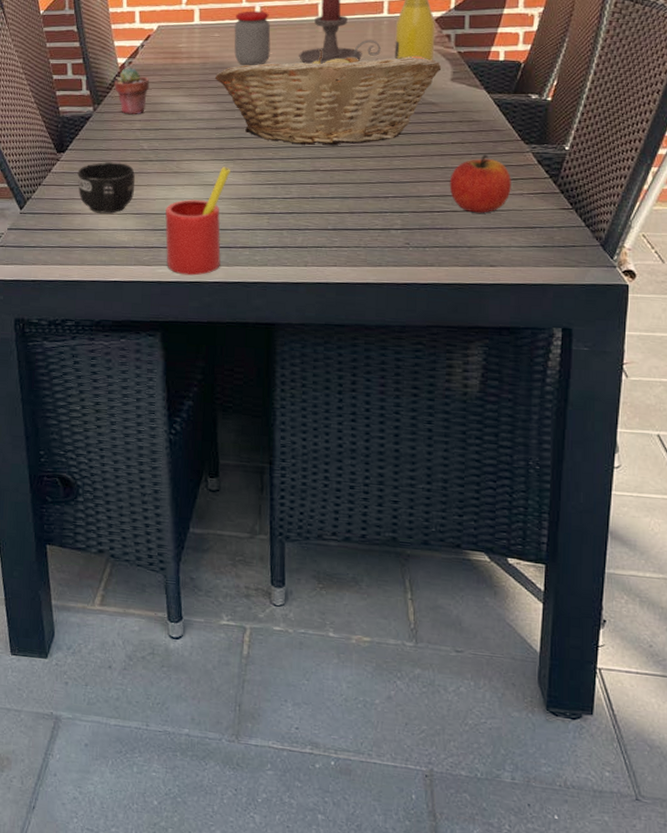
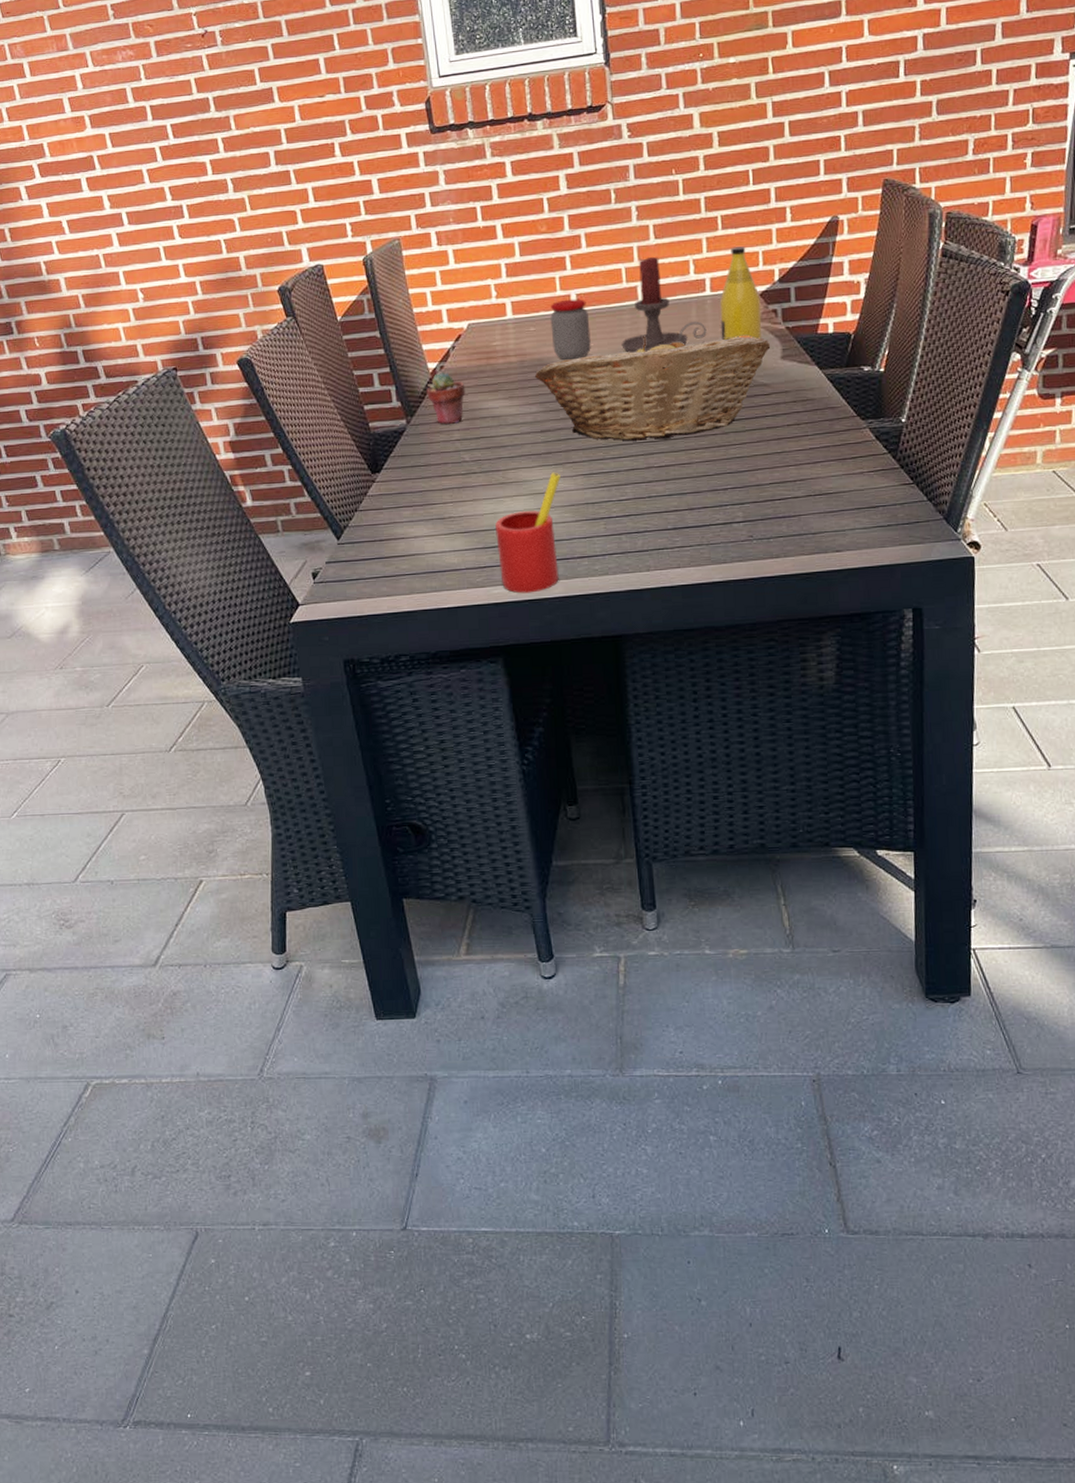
mug: present [77,162,136,214] -> none [396,478,460,536]
apple: present [449,154,511,213] -> none [788,434,851,497]

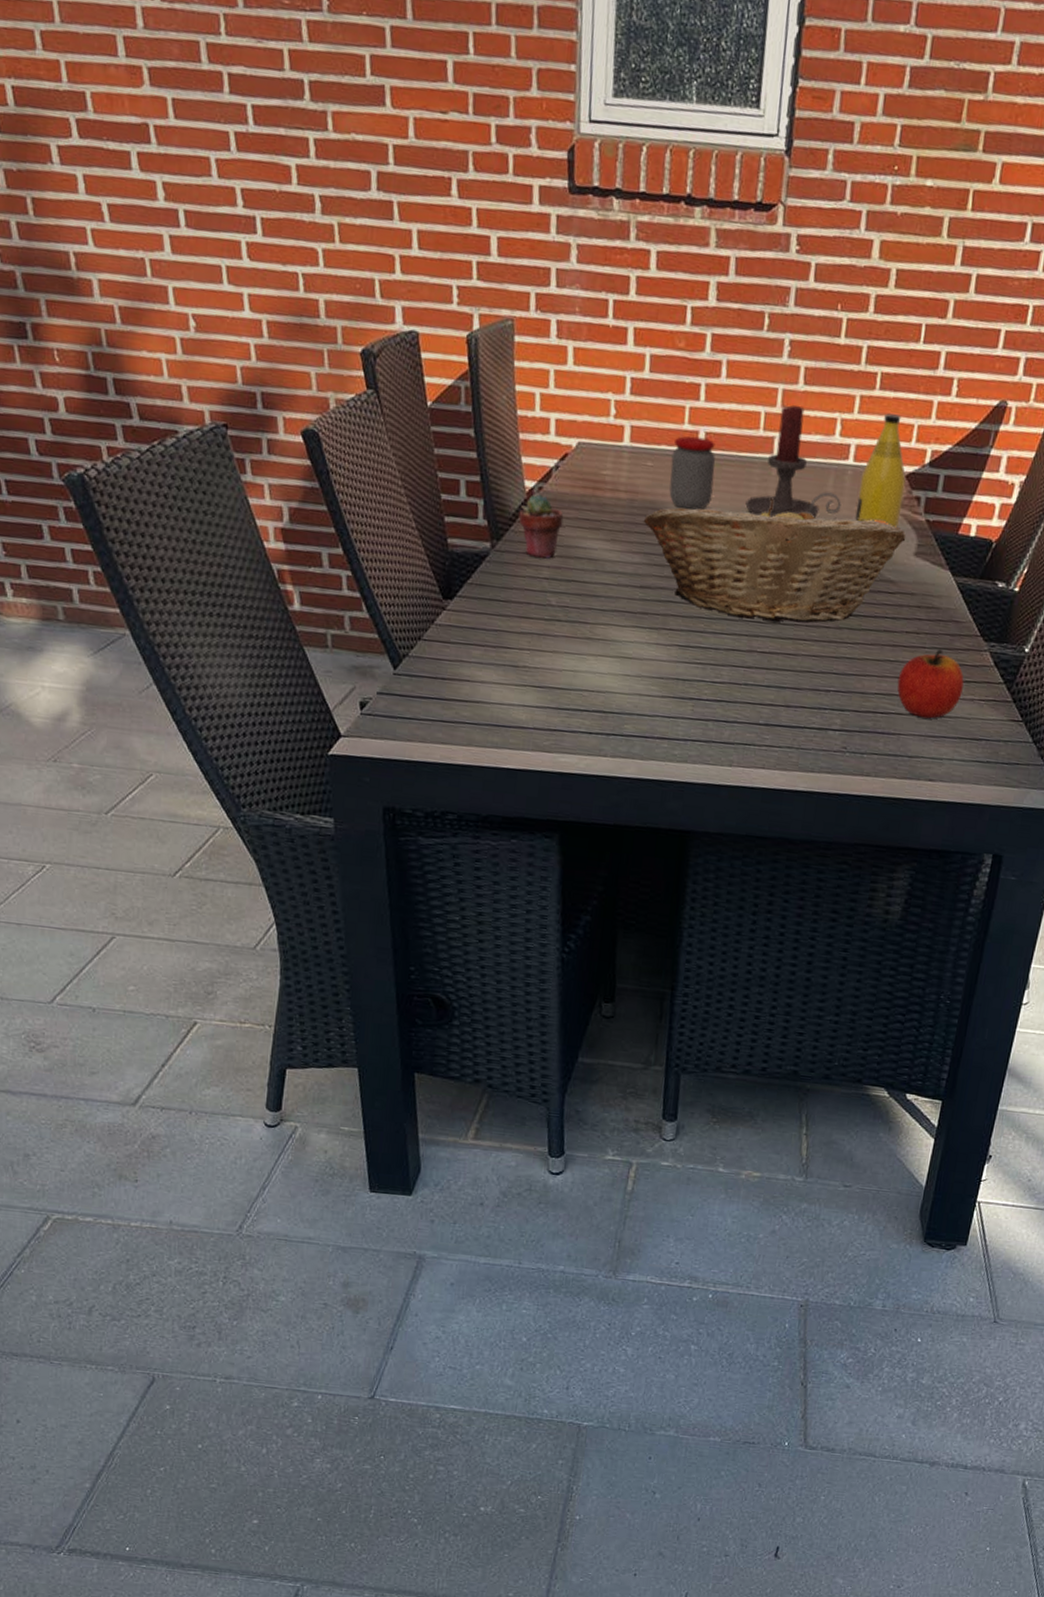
straw: present [495,472,561,594] -> none [570,636,654,769]
apple: none [788,434,851,497] -> present [897,649,964,719]

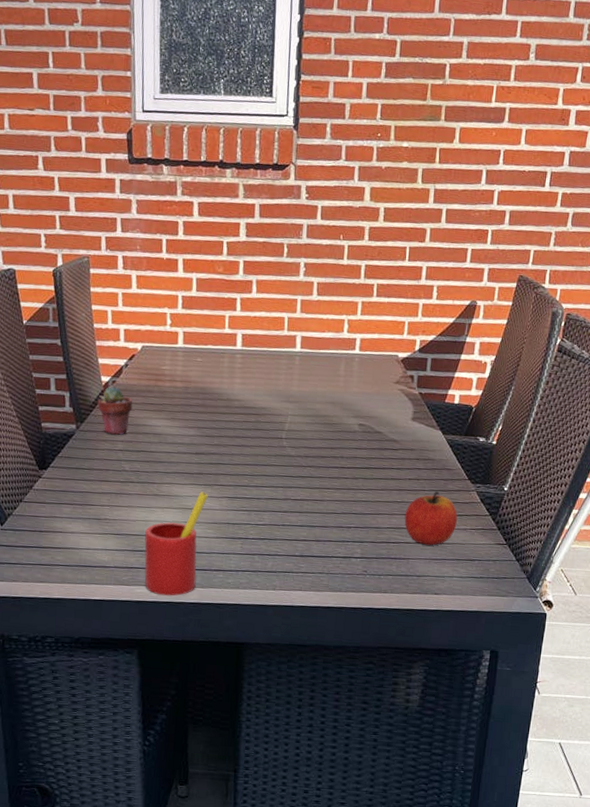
straw: none [570,636,654,769] -> present [144,491,208,596]
fruit basket: present [643,498,907,623] -> none [196,381,405,476]
jar: present [669,436,716,511] -> none [215,337,251,394]
candle holder: present [745,404,841,518] -> none [276,310,352,396]
bottle: present [855,413,906,528] -> none [363,314,401,399]

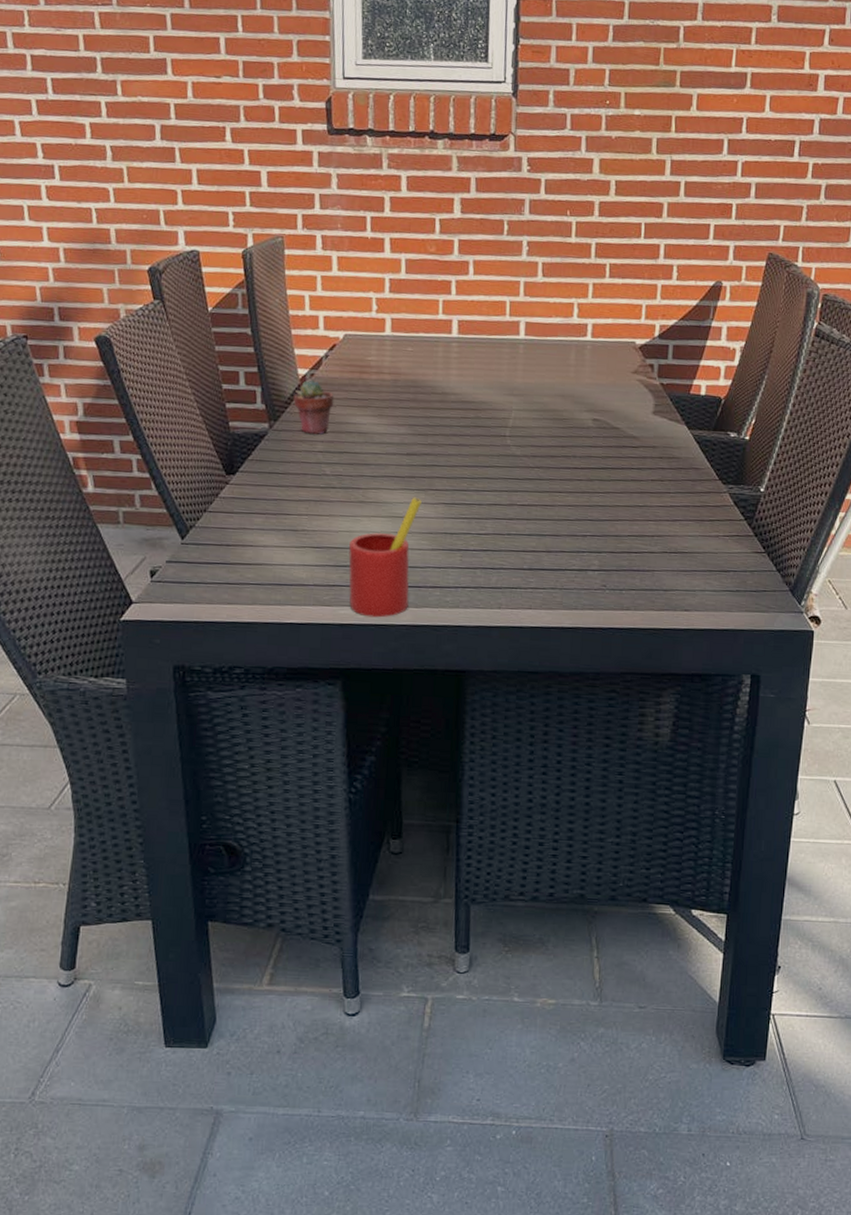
apple: present [404,491,458,546] -> none [647,493,708,555]

